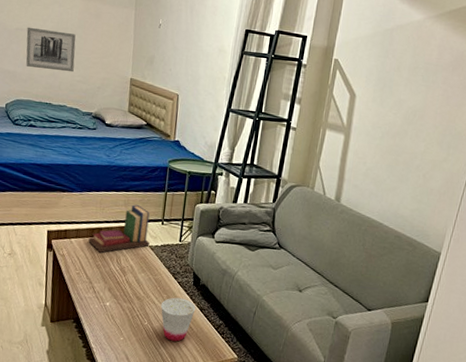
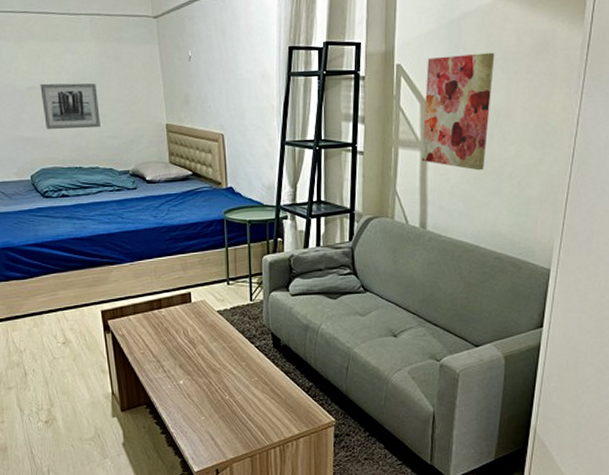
book: present [88,205,150,253] -> none [148,267,217,327]
cup: present [160,297,196,342] -> none [240,364,280,413]
wall art: none [344,58,418,160] -> present [421,52,495,171]

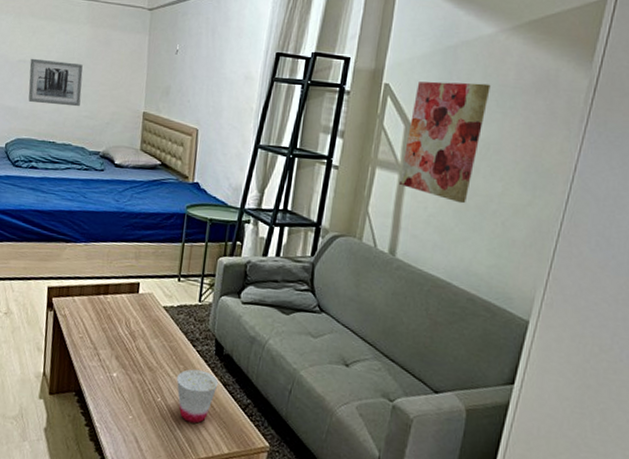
cup: none [240,364,280,413] -> present [176,369,219,424]

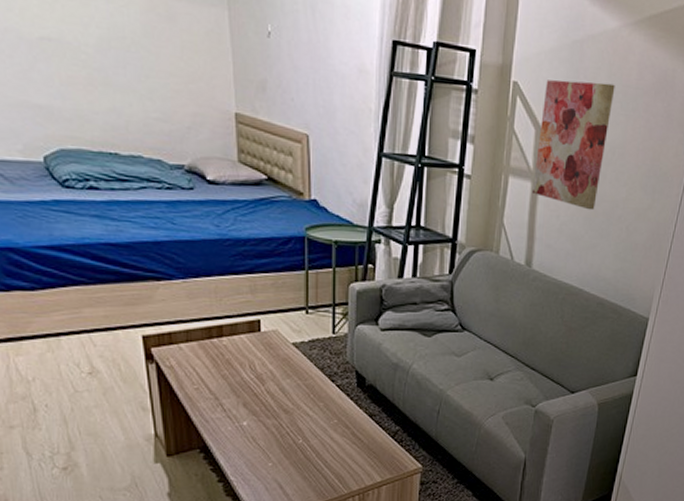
wall art: present [28,58,83,107] -> none [58,34,146,106]
cup: present [176,369,219,424] -> none [317,405,364,459]

